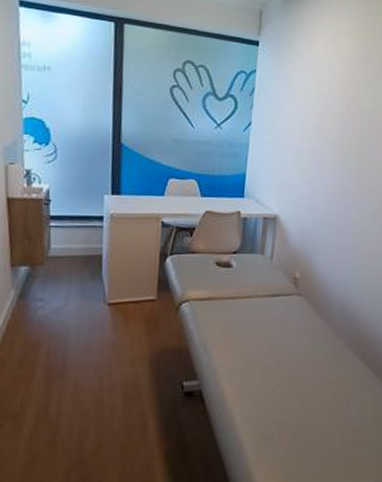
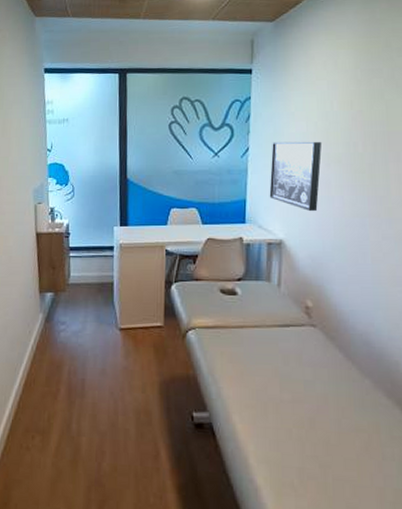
wall art: none [268,118,319,190] -> present [269,141,322,212]

